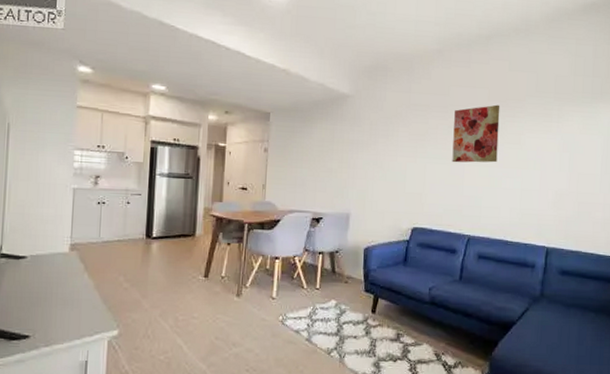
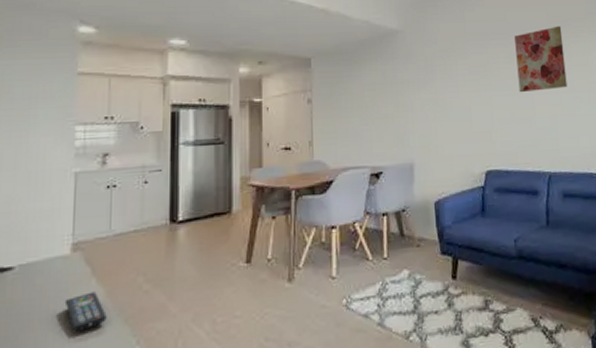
remote control: none [64,283,95,311] -> present [64,291,107,332]

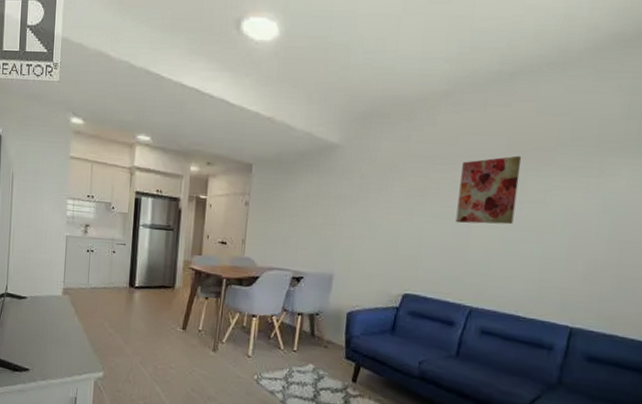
remote control: present [64,291,107,332] -> none [57,325,84,351]

